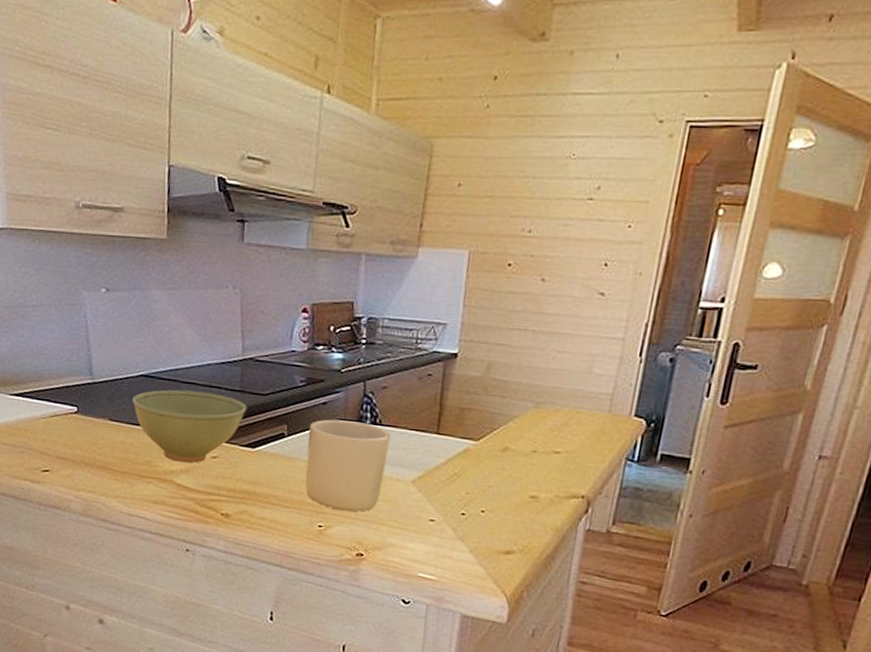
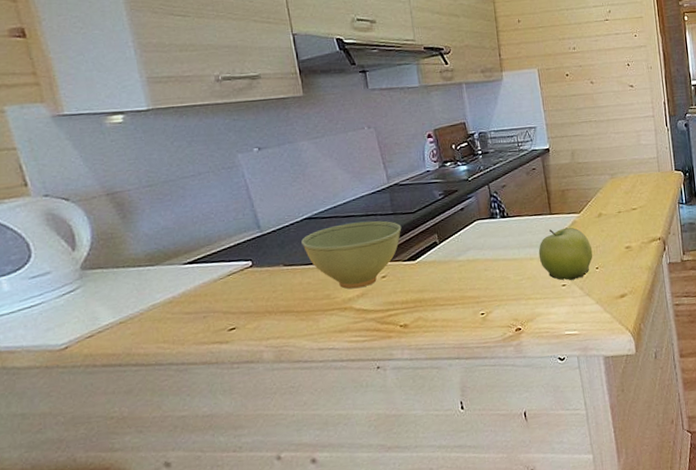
mug: present [305,419,391,512] -> none [454,218,522,296]
fruit: none [407,451,483,518] -> present [538,227,593,280]

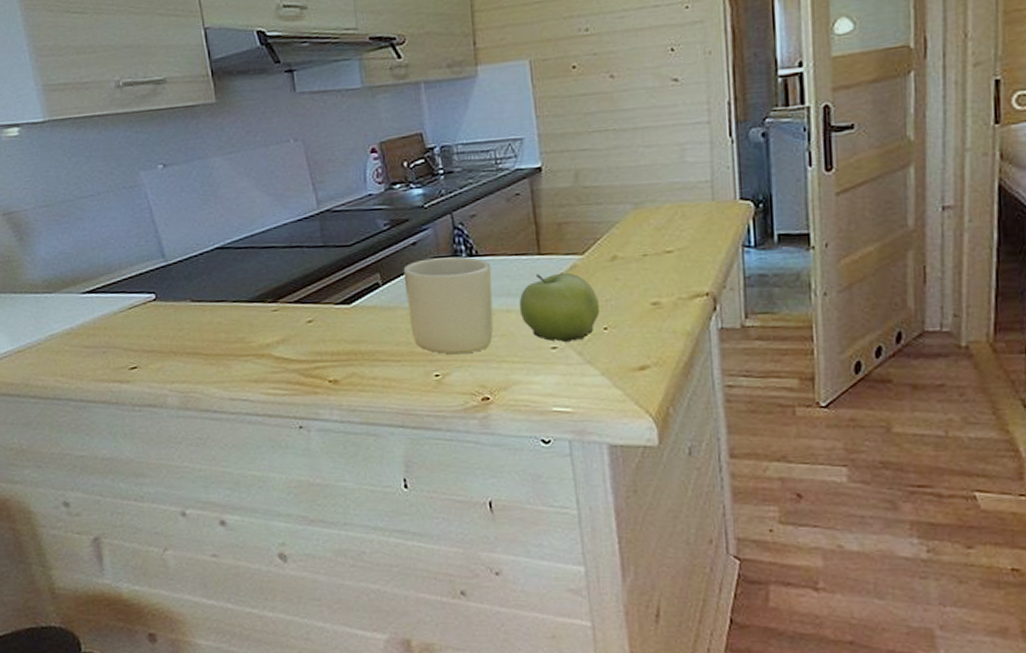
bowl: present [301,220,402,289] -> none [212,253,334,333]
mug: none [454,218,522,296] -> present [403,256,494,355]

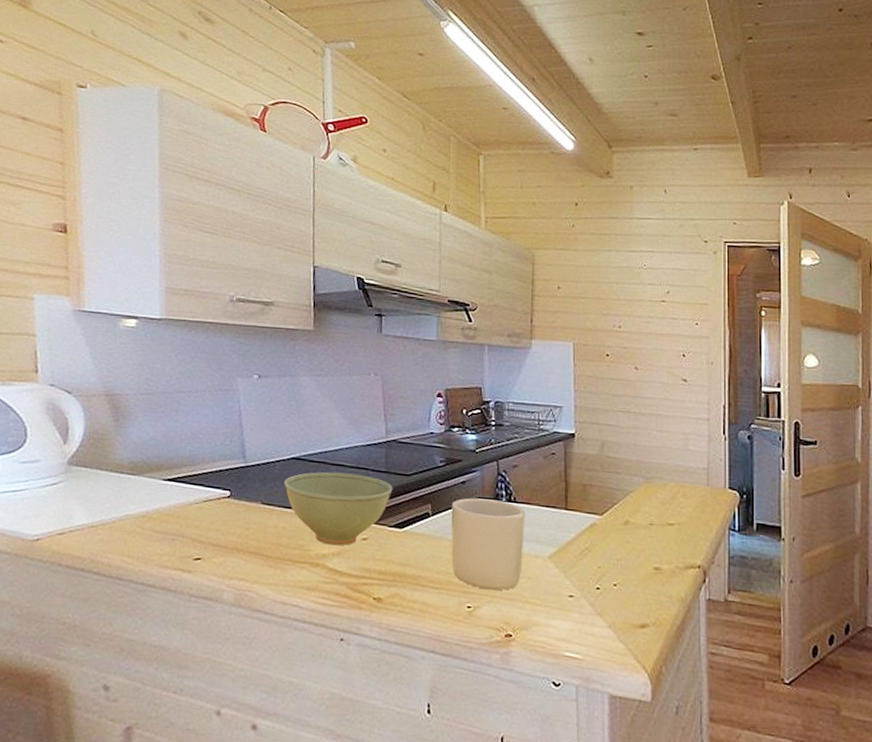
bowl: none [212,253,334,333] -> present [284,472,393,546]
fruit: present [519,272,600,342] -> none [545,527,612,593]

